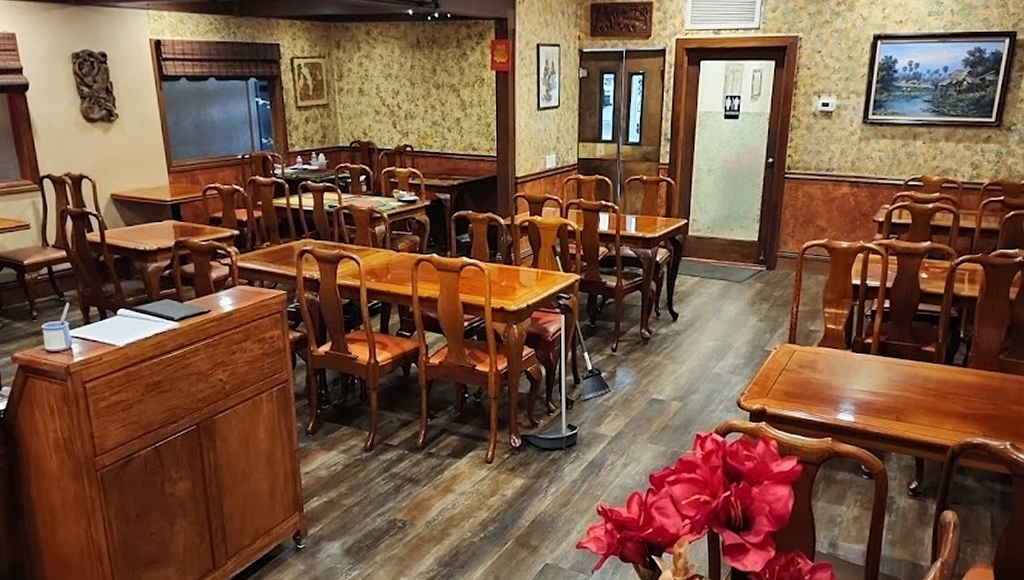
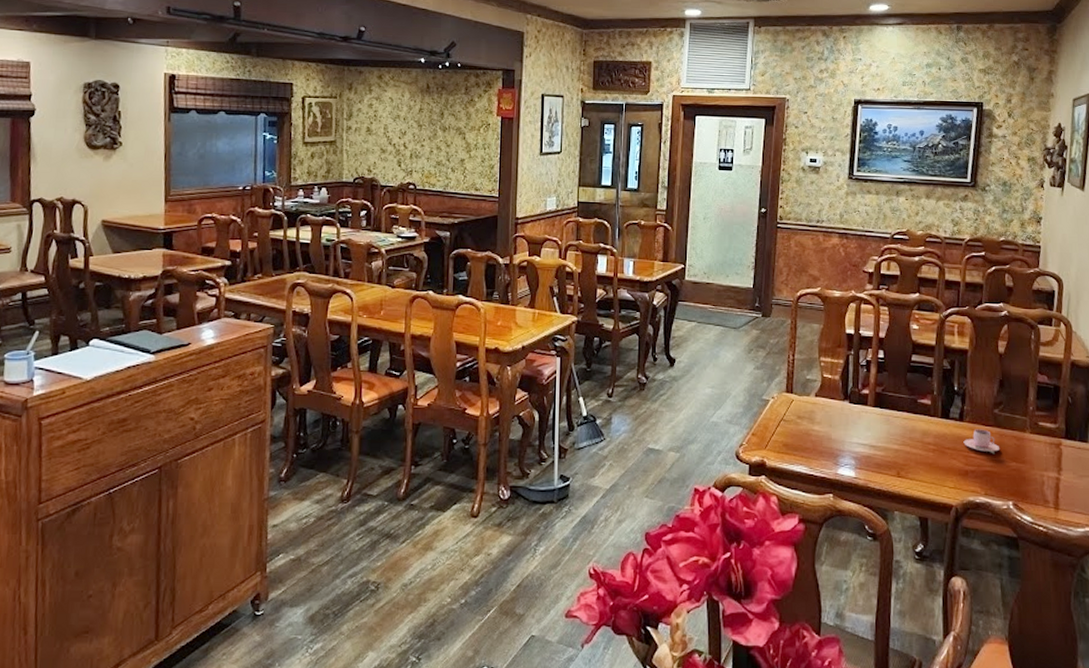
teacup: none [965,374,1002,398] -> present [963,429,1000,454]

